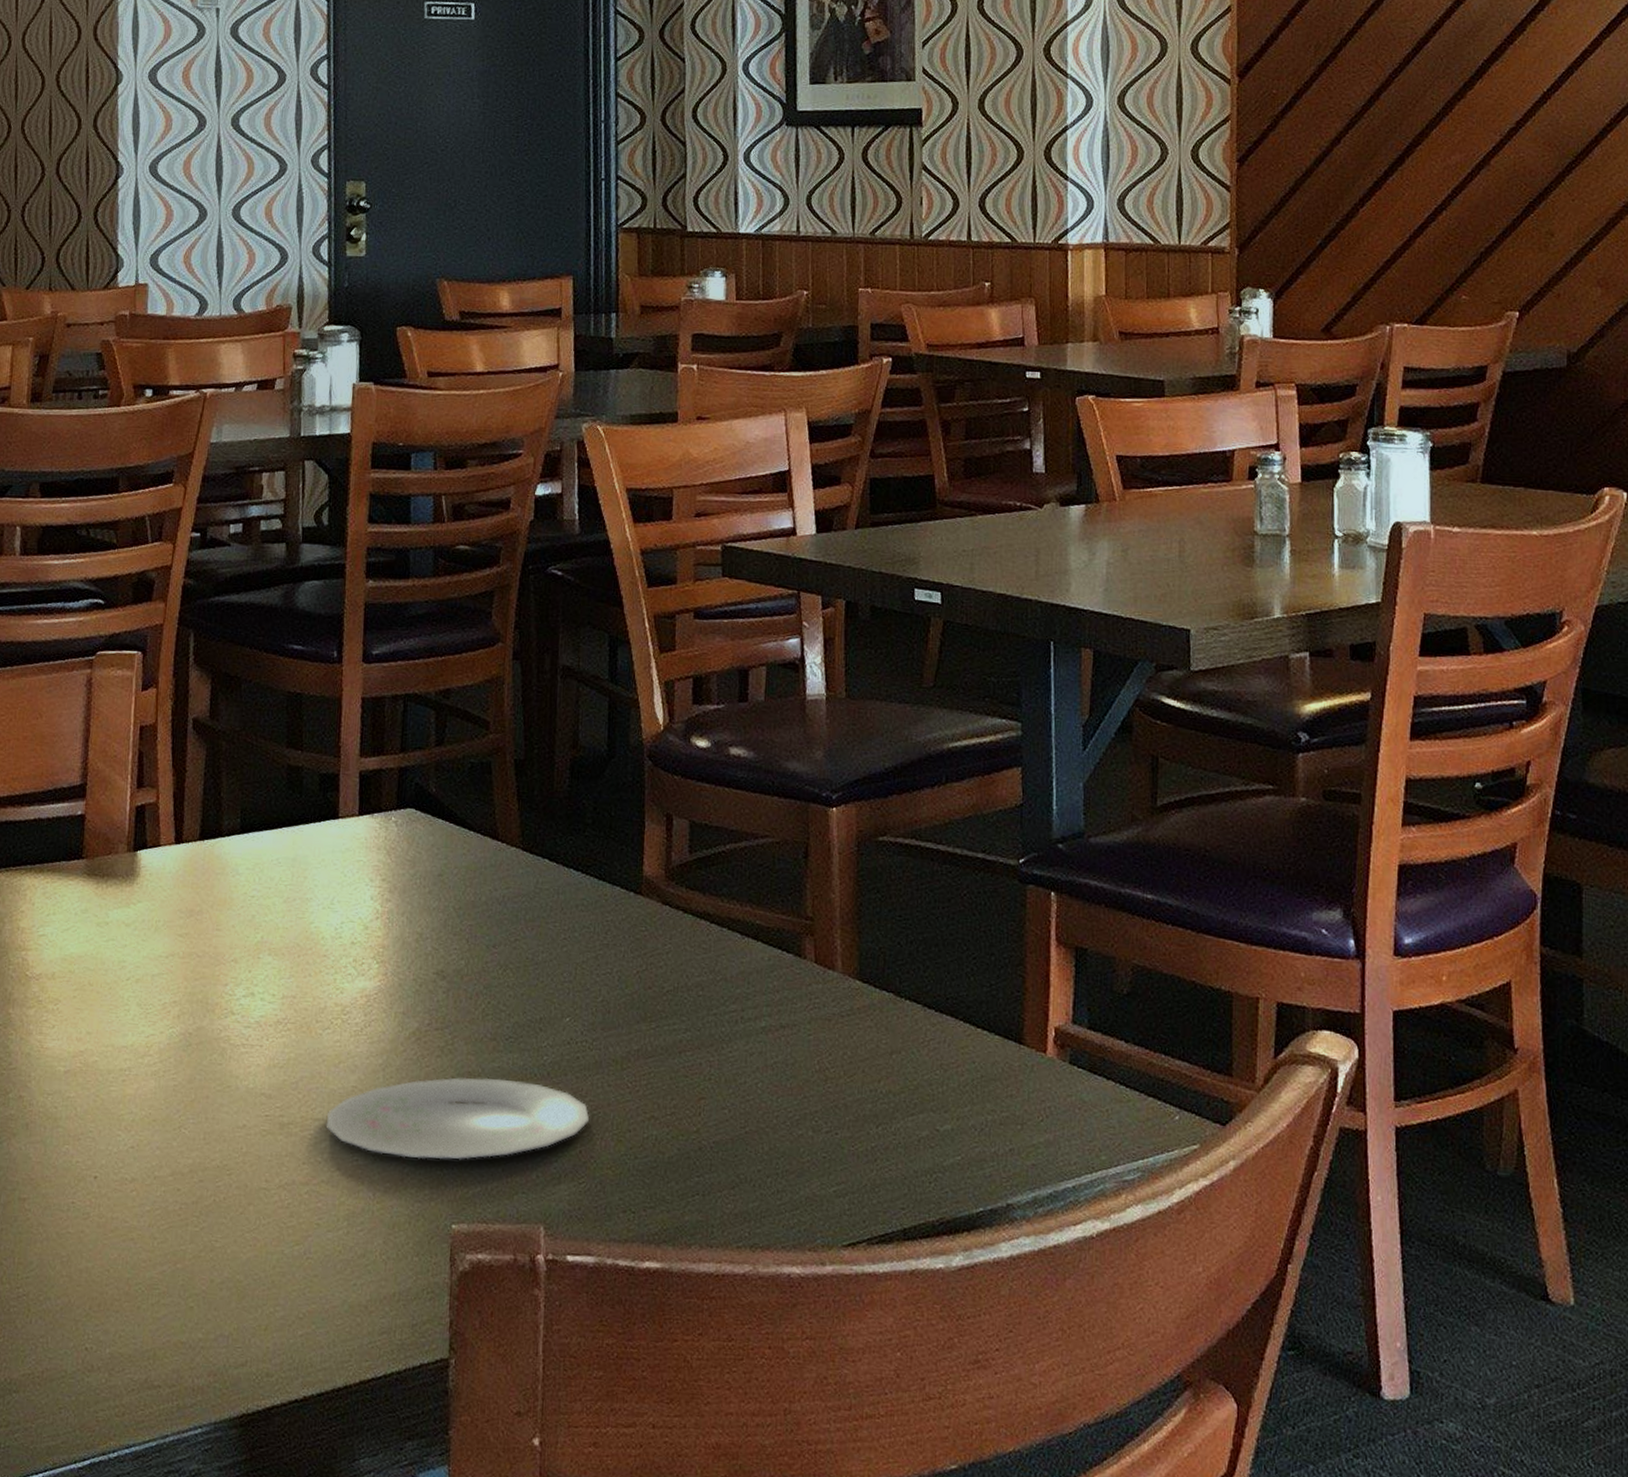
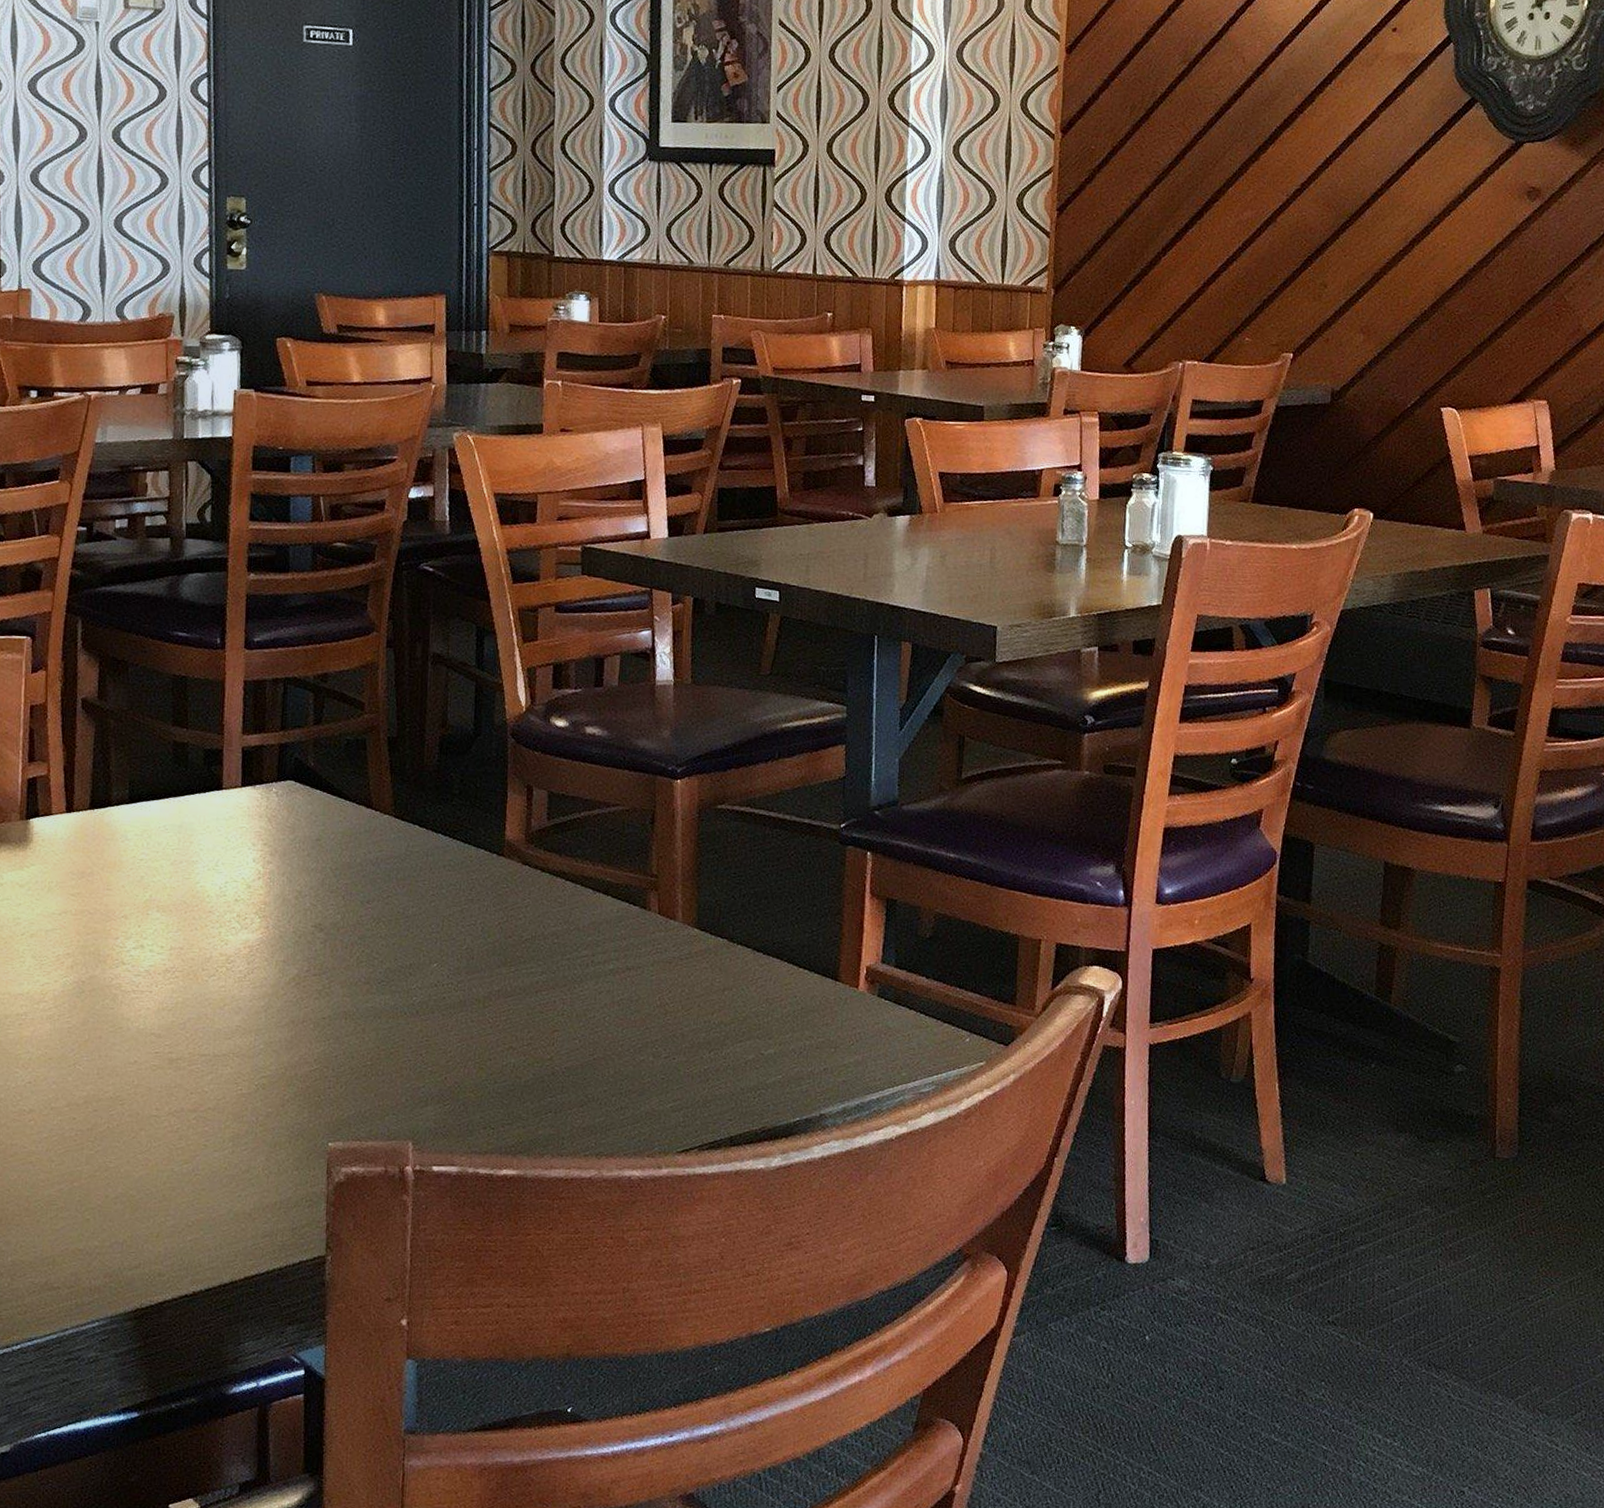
plate: present [326,1077,590,1160] -> none [212,1016,455,1088]

